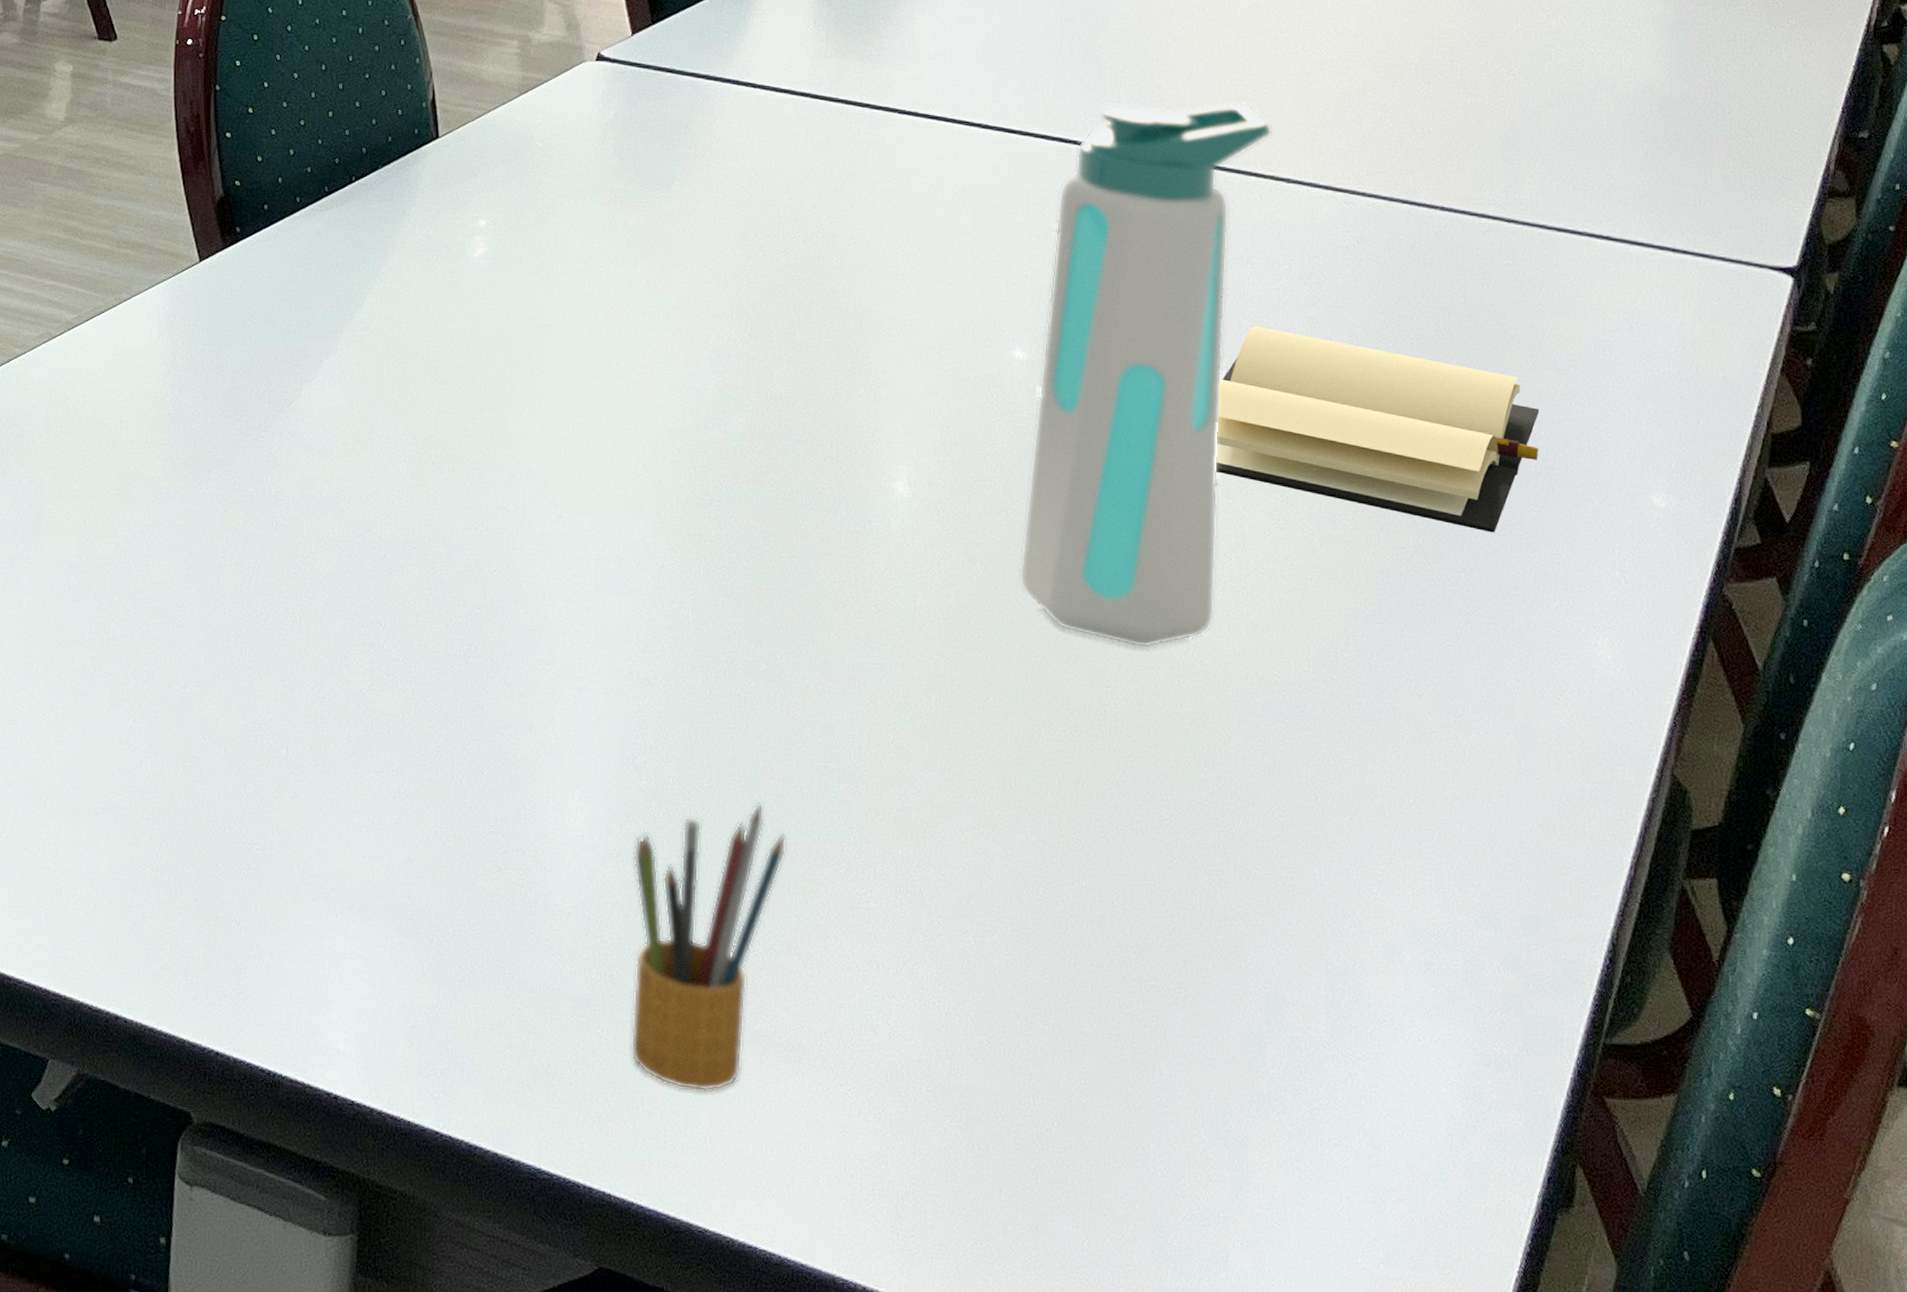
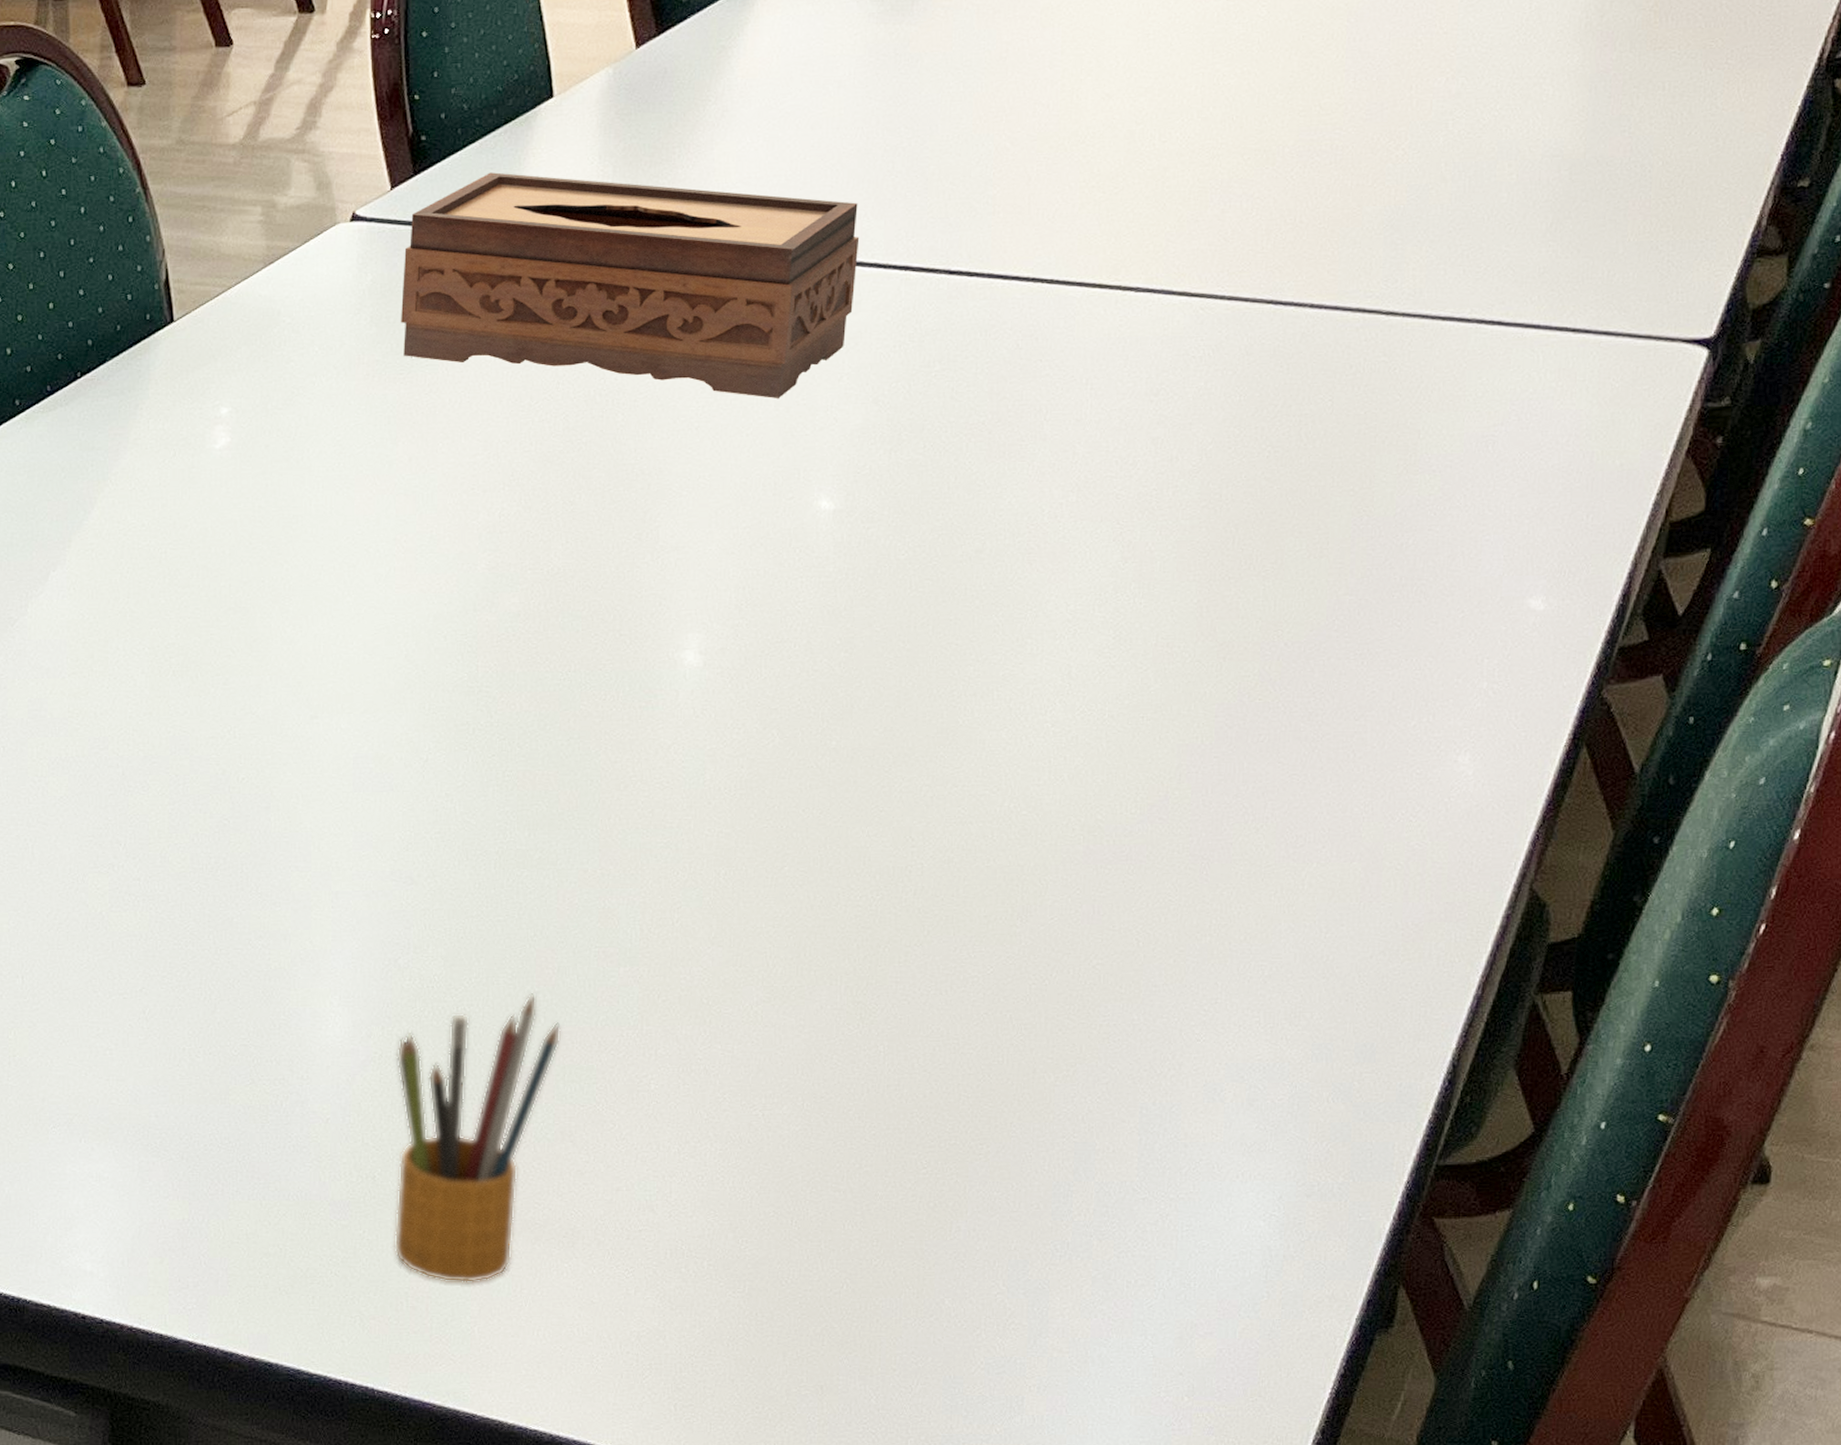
tissue box: none [640,27,1043,253] -> present [401,172,860,398]
water bottle: present [1020,102,1272,649] -> none [820,206,1121,804]
book: present [1216,325,1539,533] -> none [1042,451,1409,653]

